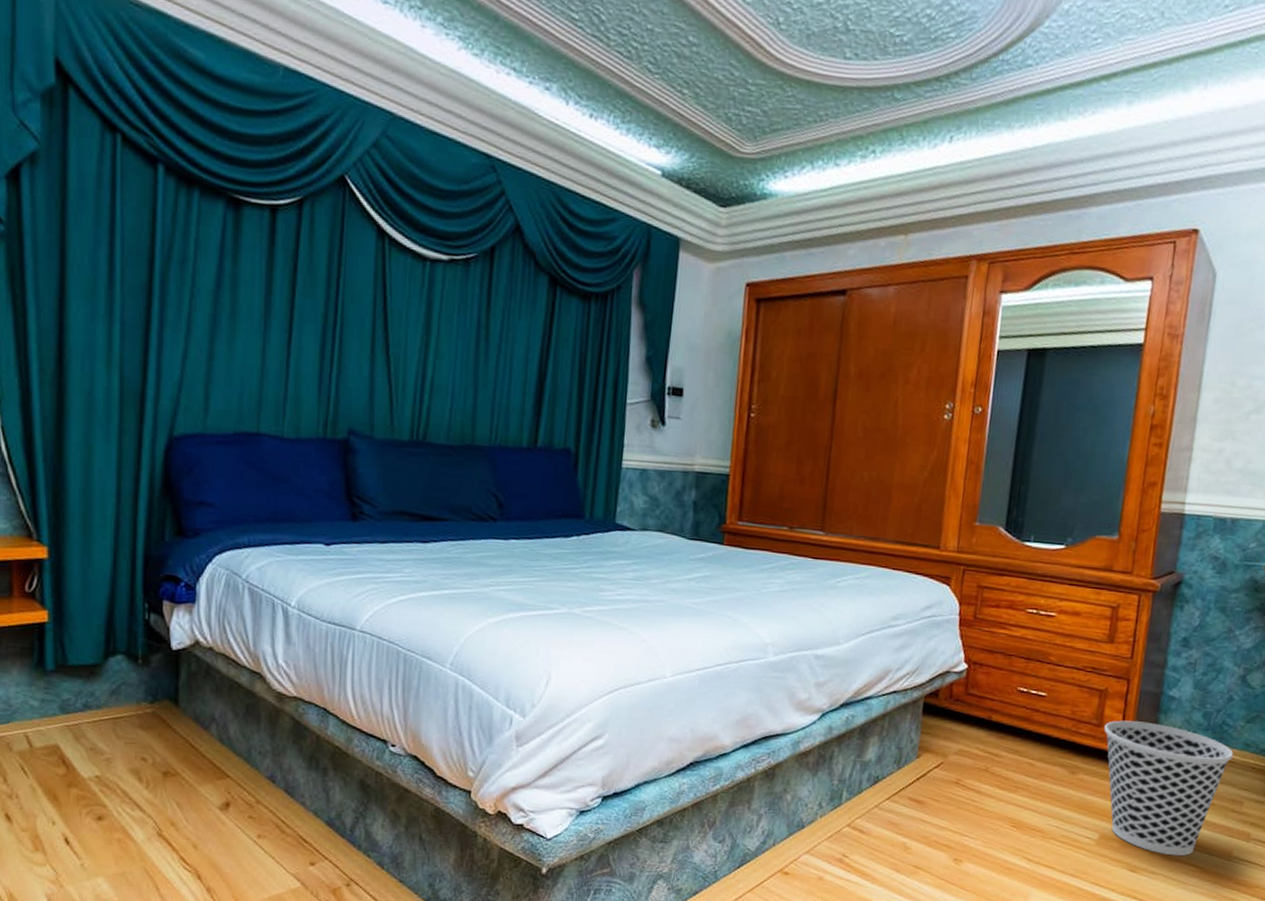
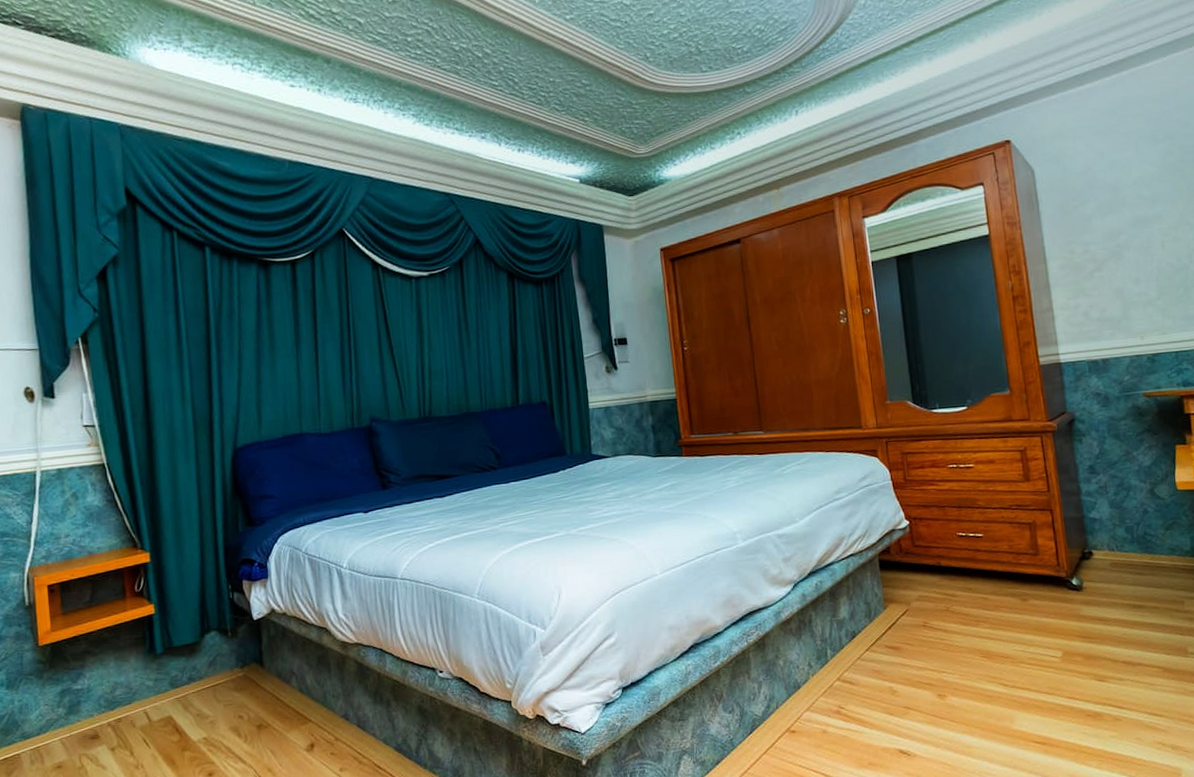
wastebasket: present [1104,720,1234,856] -> none [1041,544,1162,661]

